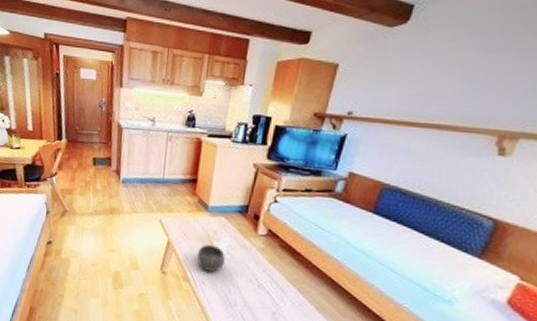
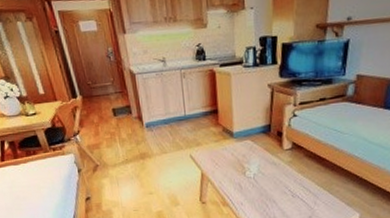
bowl: present [196,244,225,272] -> none [231,167,258,192]

